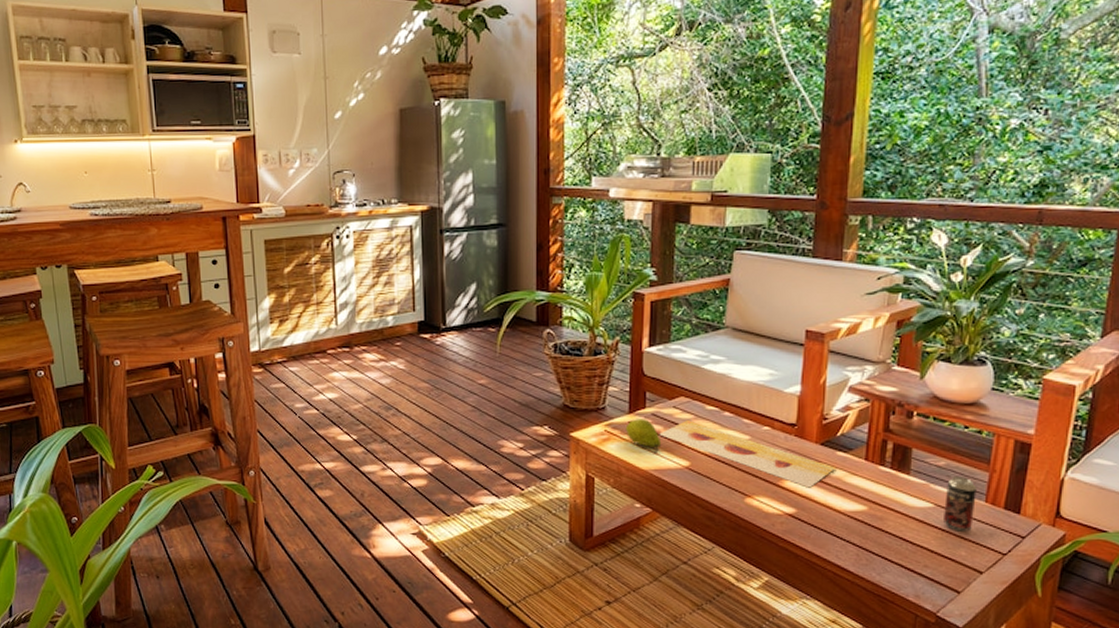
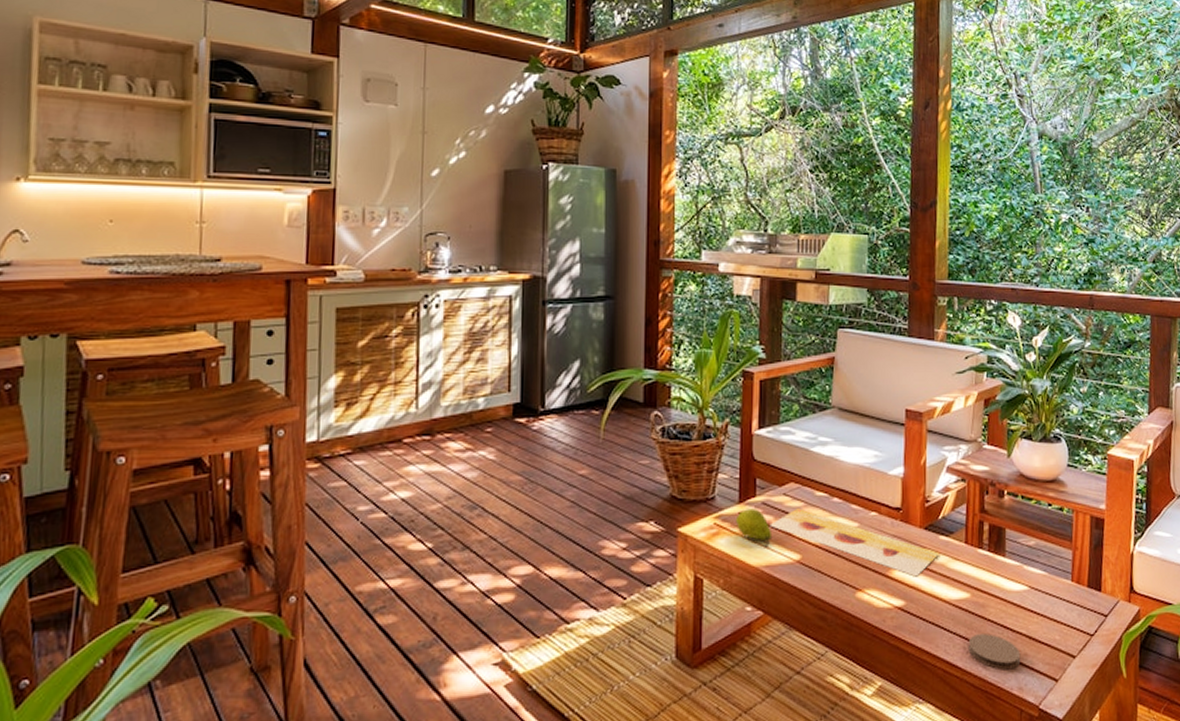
coaster: none [862,544,920,579] -> present [968,633,1021,670]
beverage can: present [944,477,977,531] -> none [1037,556,1064,614]

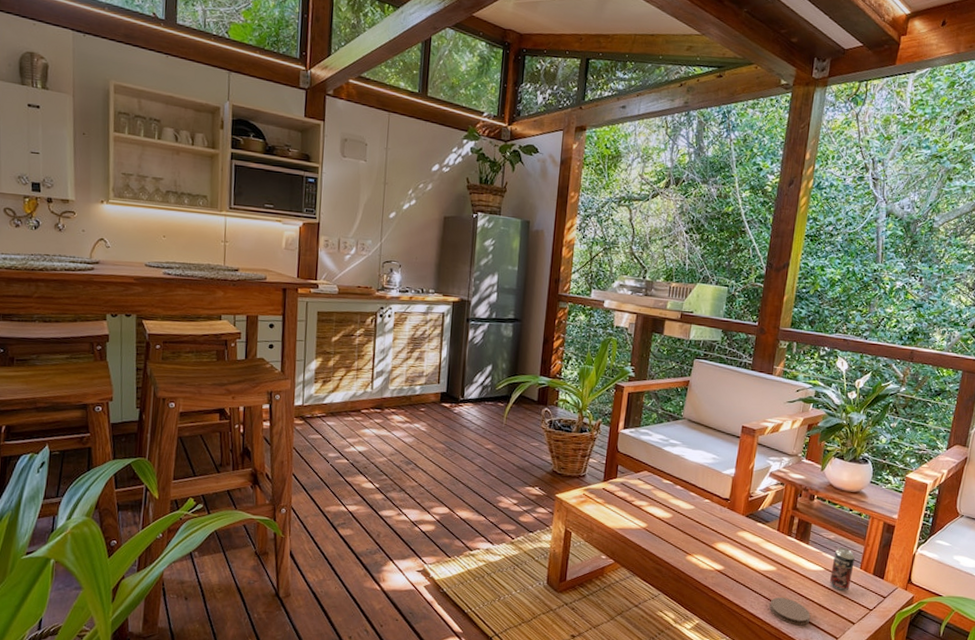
fruit: present [735,508,771,547] -> none [599,486,626,515]
painting: present [770,508,939,577] -> none [625,490,755,550]
beverage can: none [1037,556,1064,614] -> present [830,548,855,591]

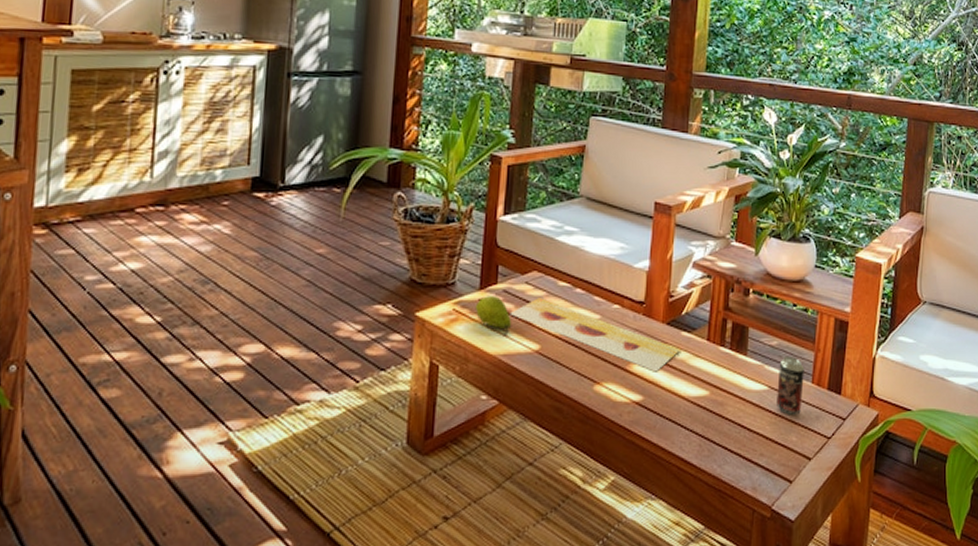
fruit: none [599,486,626,515] -> present [475,296,511,335]
painting: none [625,490,755,550] -> present [510,298,680,372]
coaster: present [769,597,811,626] -> none [704,432,757,470]

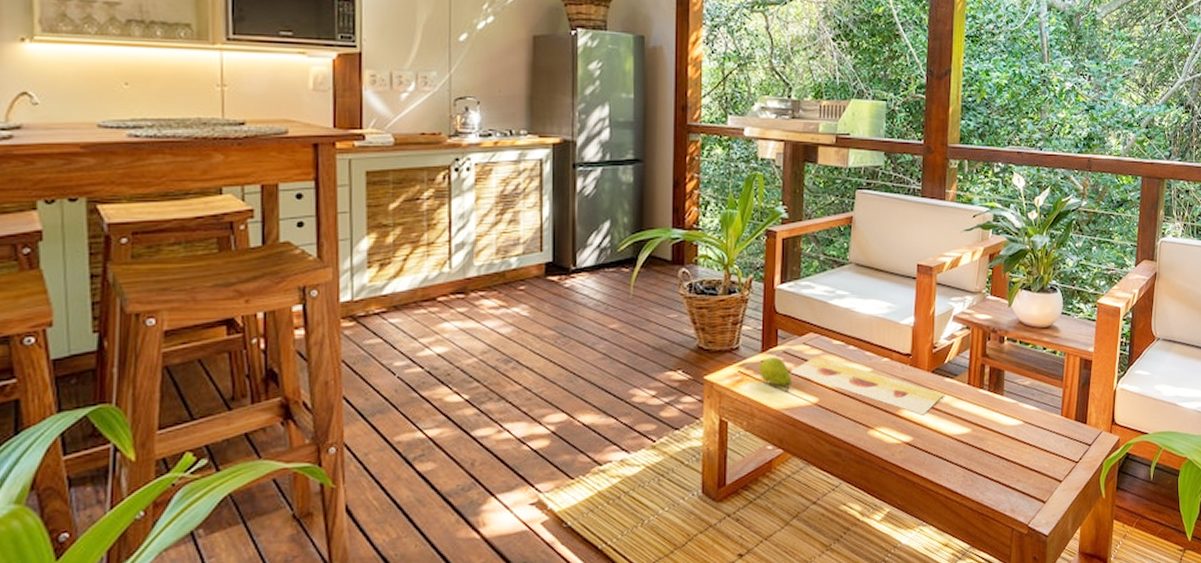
beverage can: present [777,357,804,415] -> none [1031,394,1054,445]

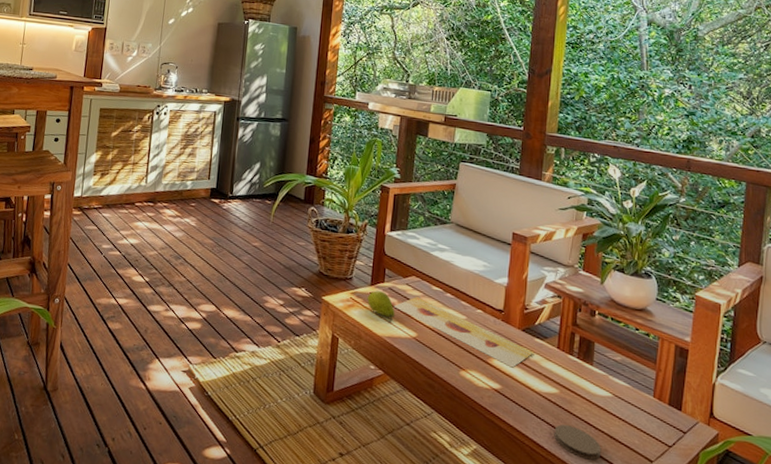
coaster: none [968,463,1014,495] -> present [554,424,602,460]

